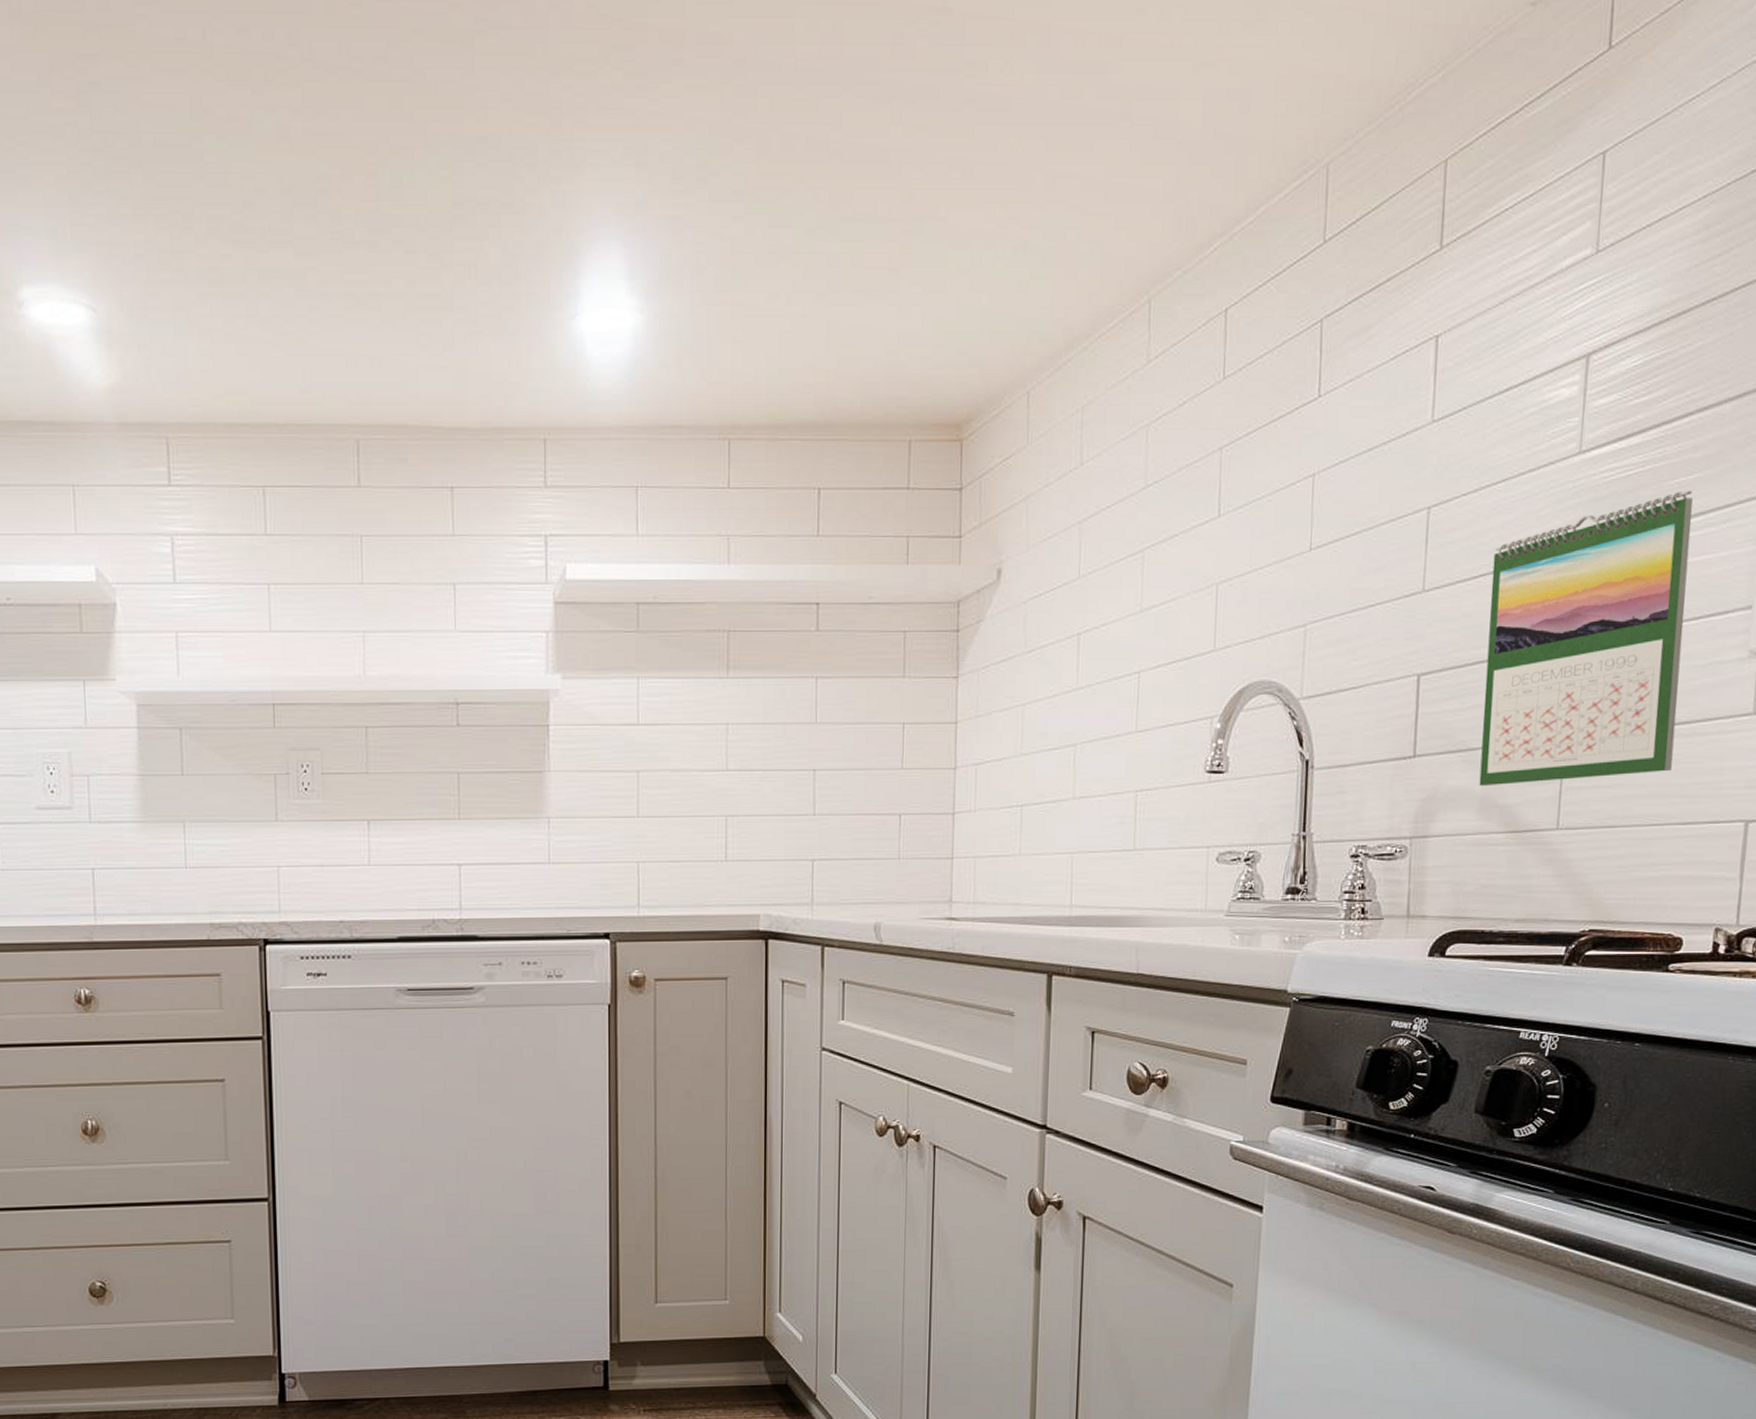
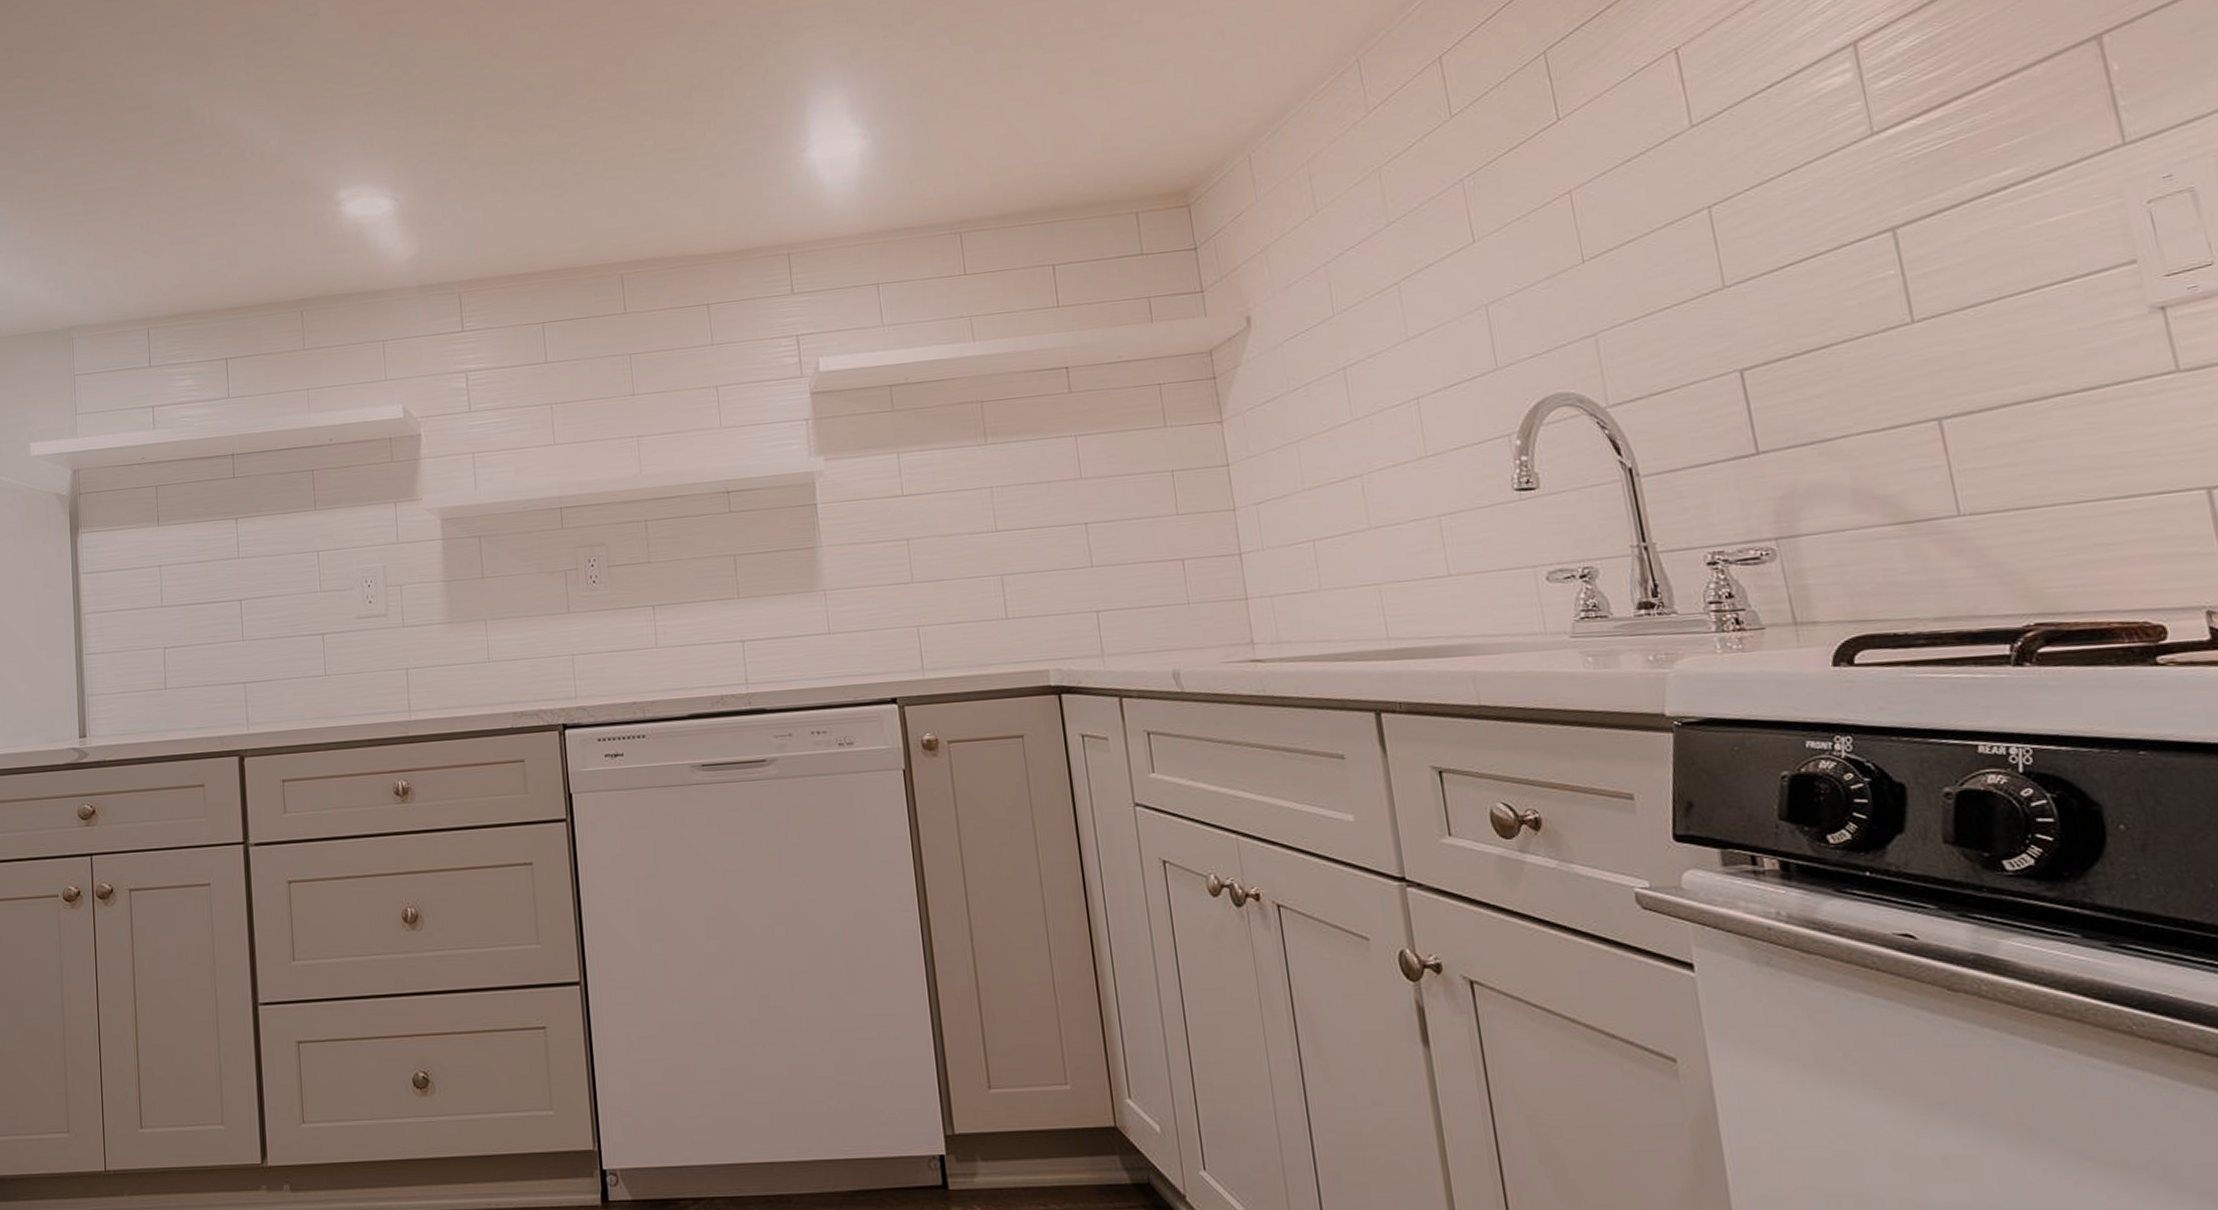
calendar: present [1479,490,1693,787] -> none [1798,154,2088,478]

